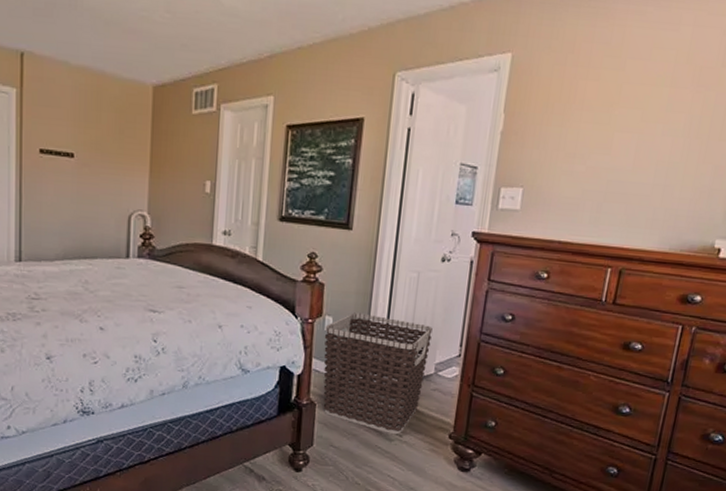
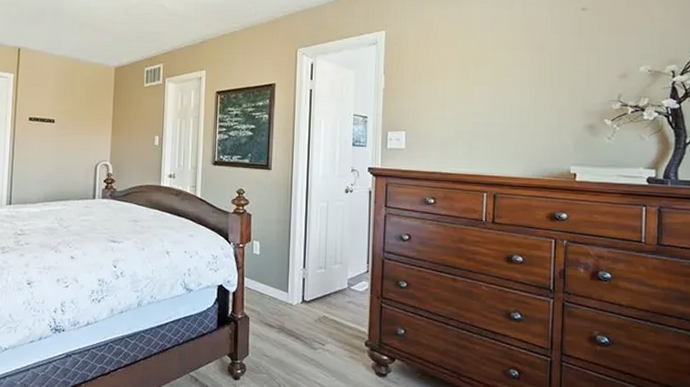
clothes hamper: present [323,312,433,434] -> none [253,237,343,343]

